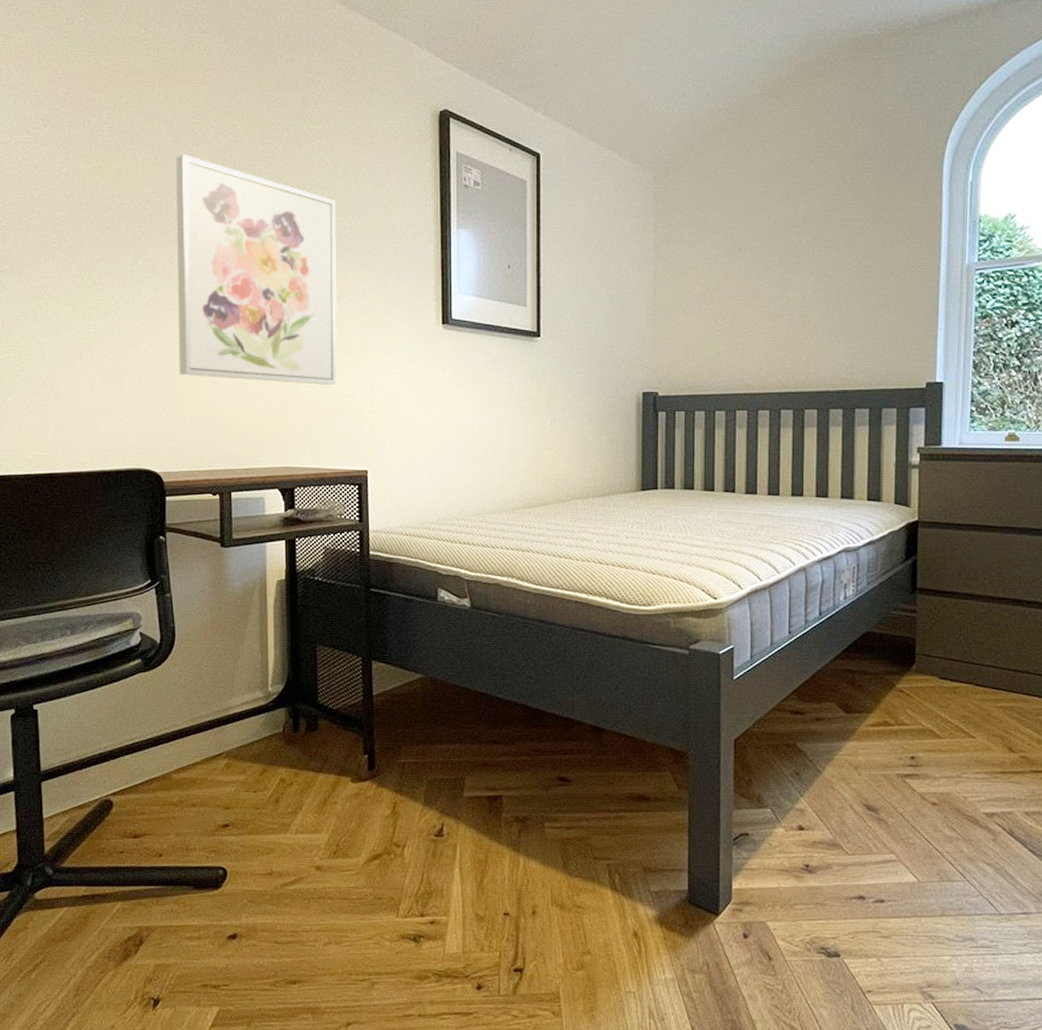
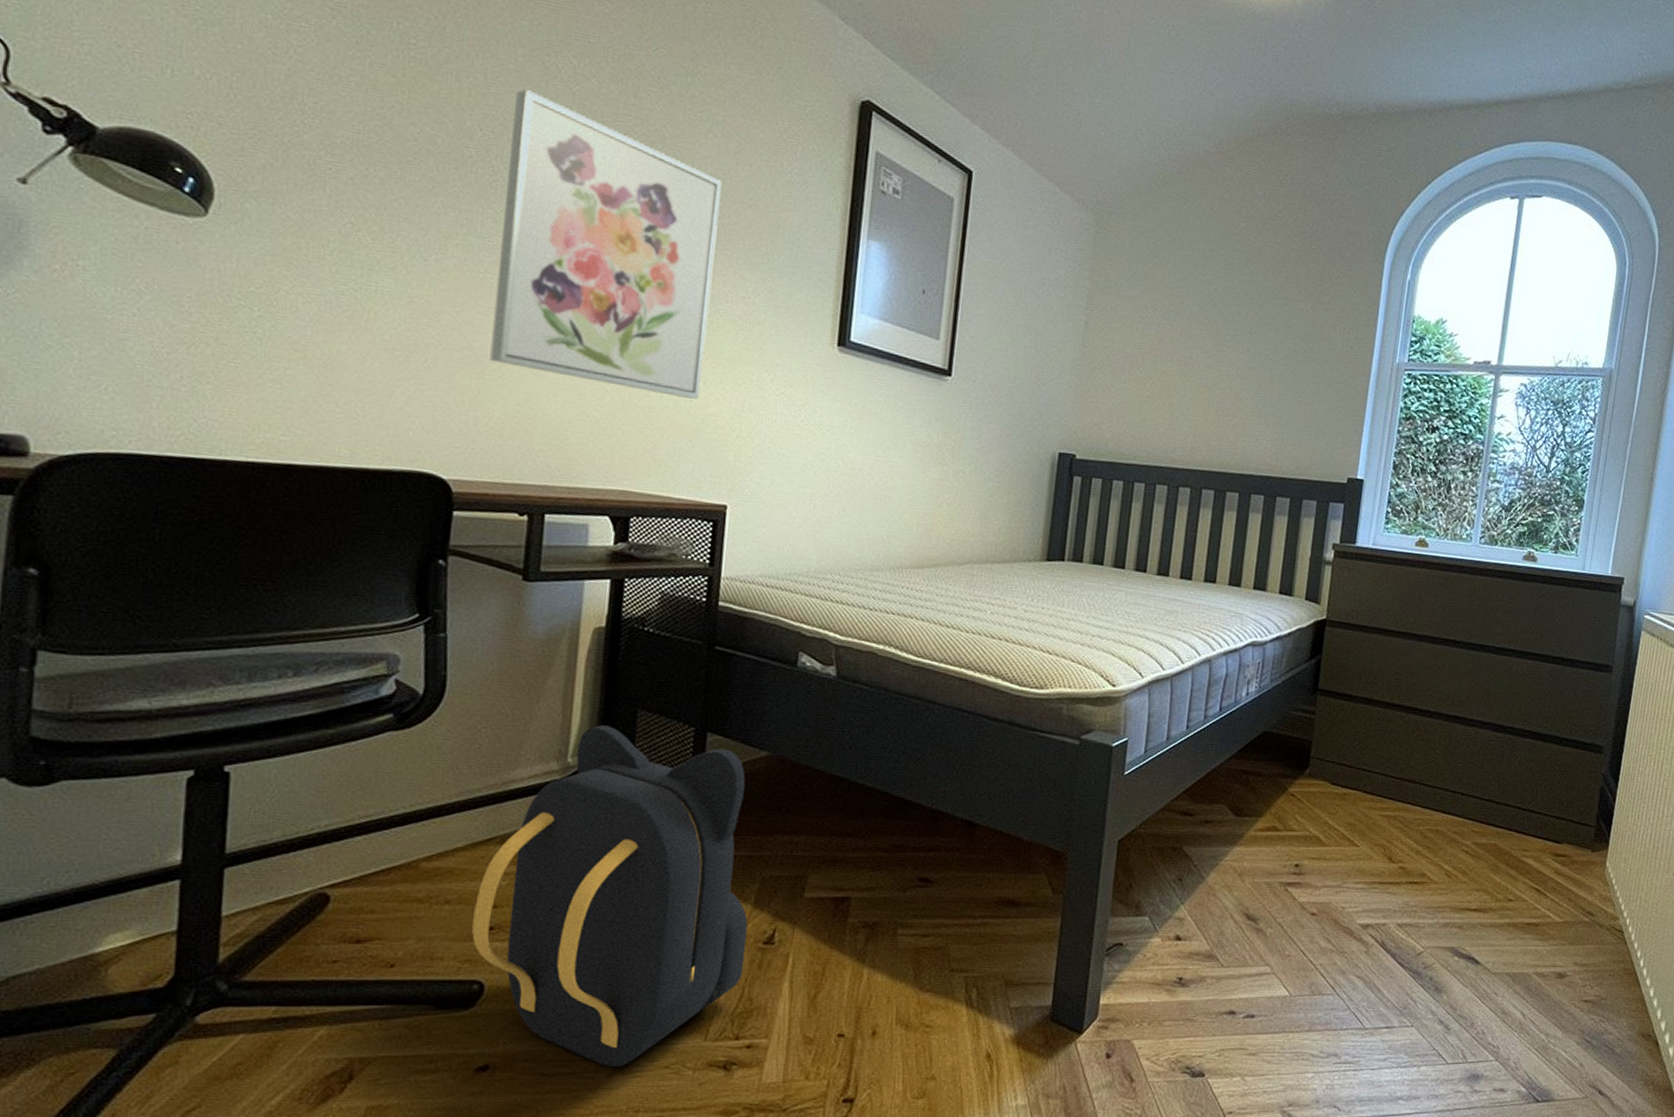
backpack: none [213,659,421,938] -> present [472,725,748,1068]

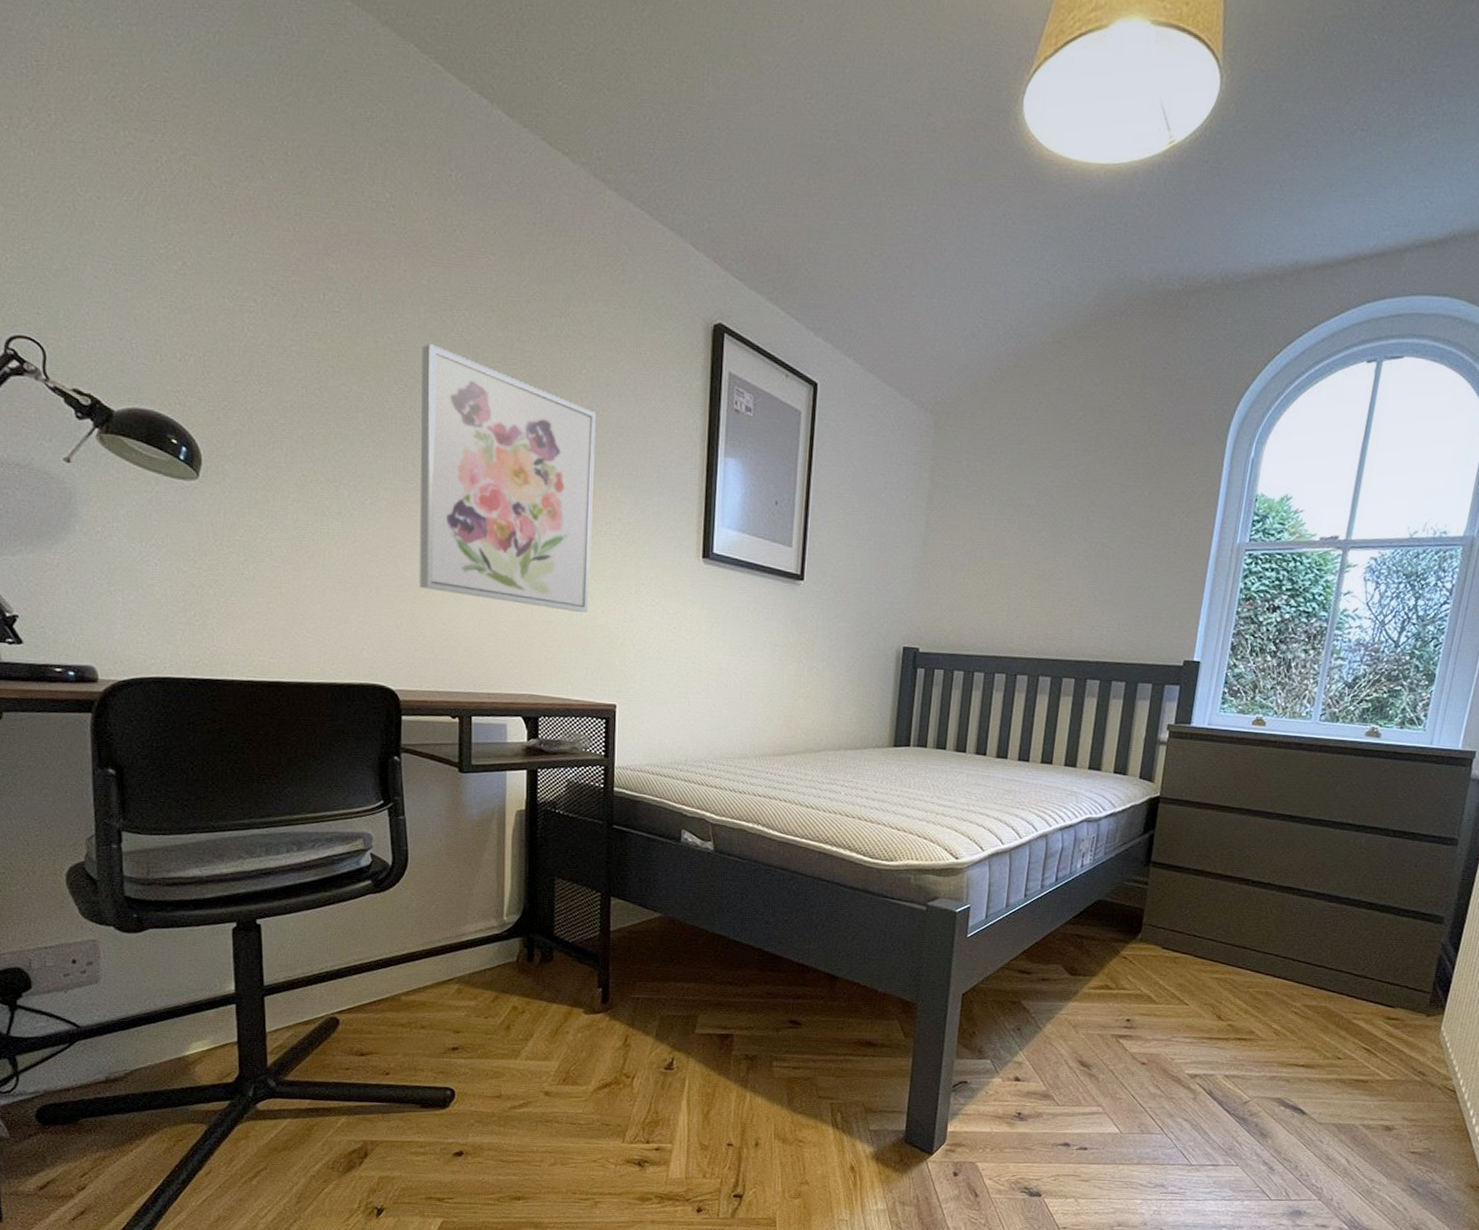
backpack: present [472,725,748,1068] -> none [443,890,652,1159]

